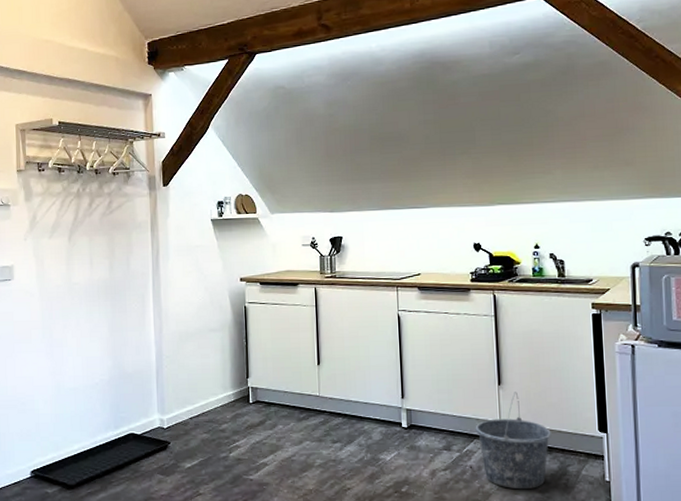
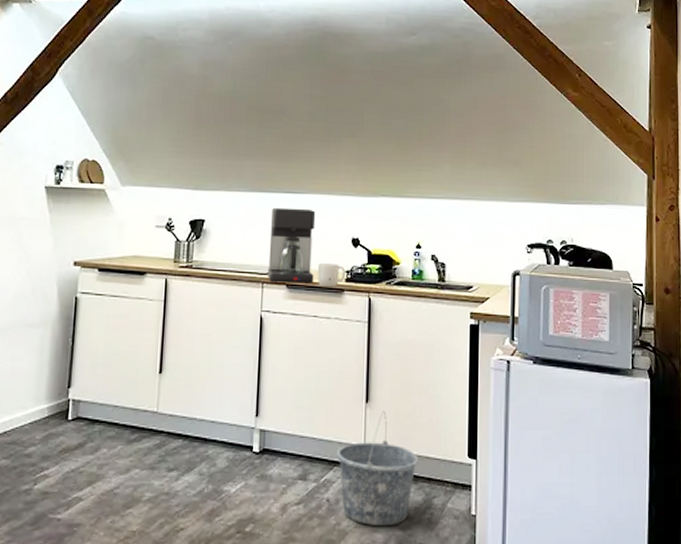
coffee maker: none [399,220,442,286] -> present [267,207,316,285]
mug: none [445,267,471,287] -> present [318,263,346,287]

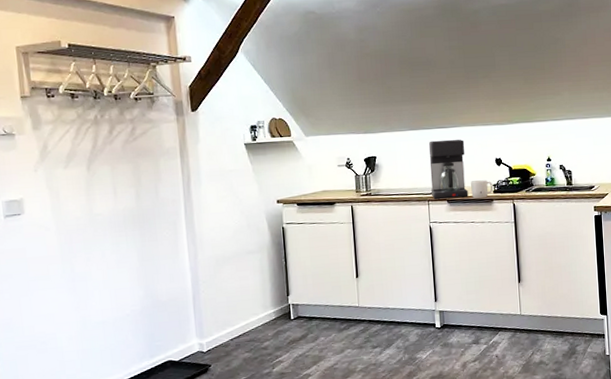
bucket: present [336,411,419,527] -> none [499,287,563,371]

